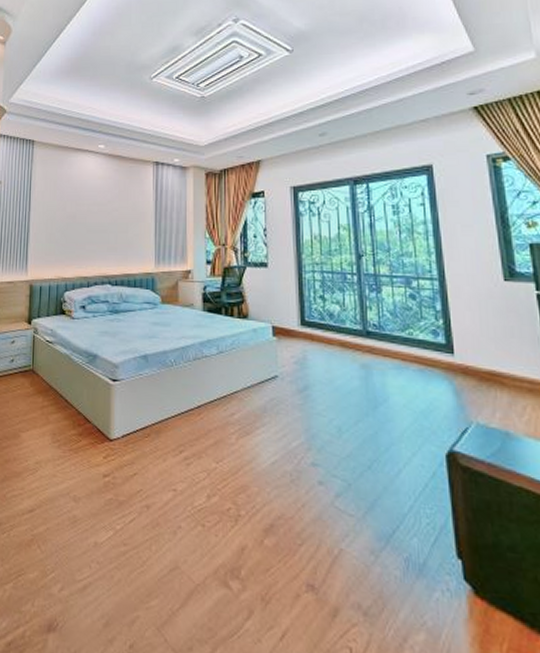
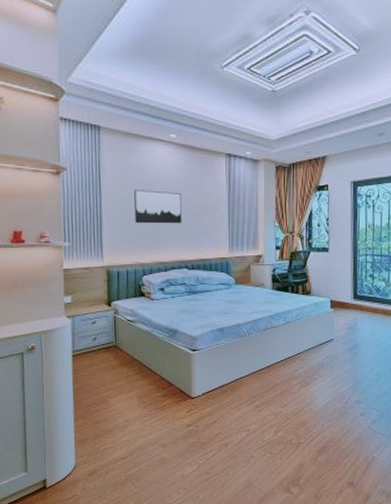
wall art: none [61,201,108,236] -> present [134,190,182,224]

